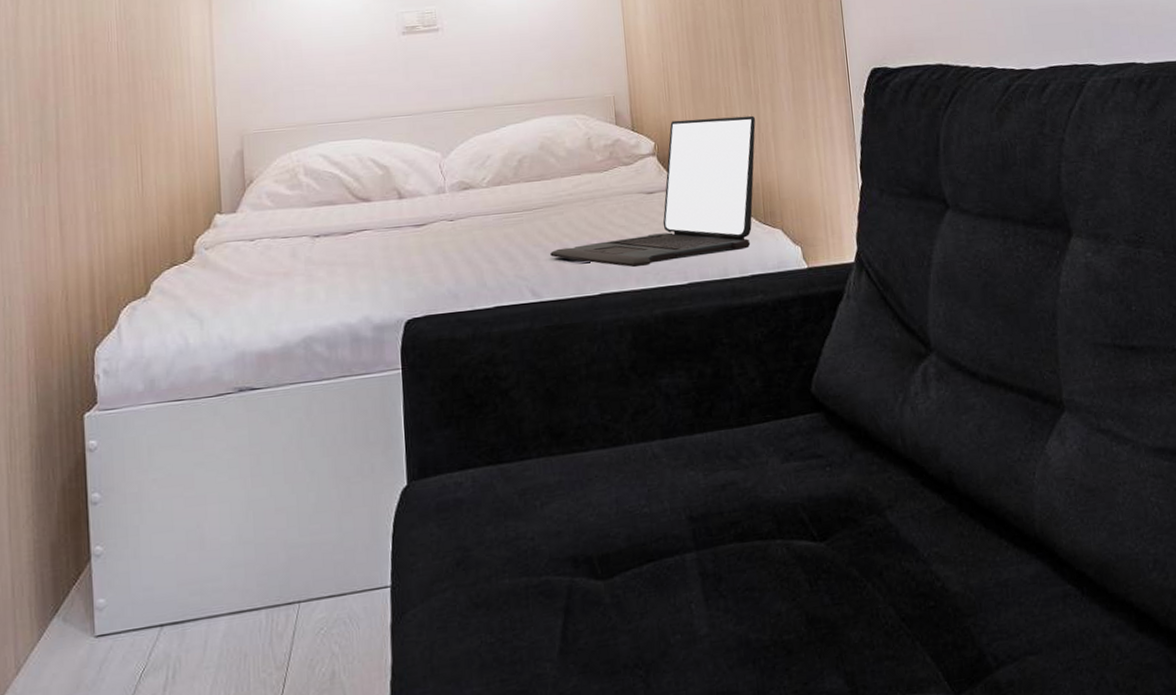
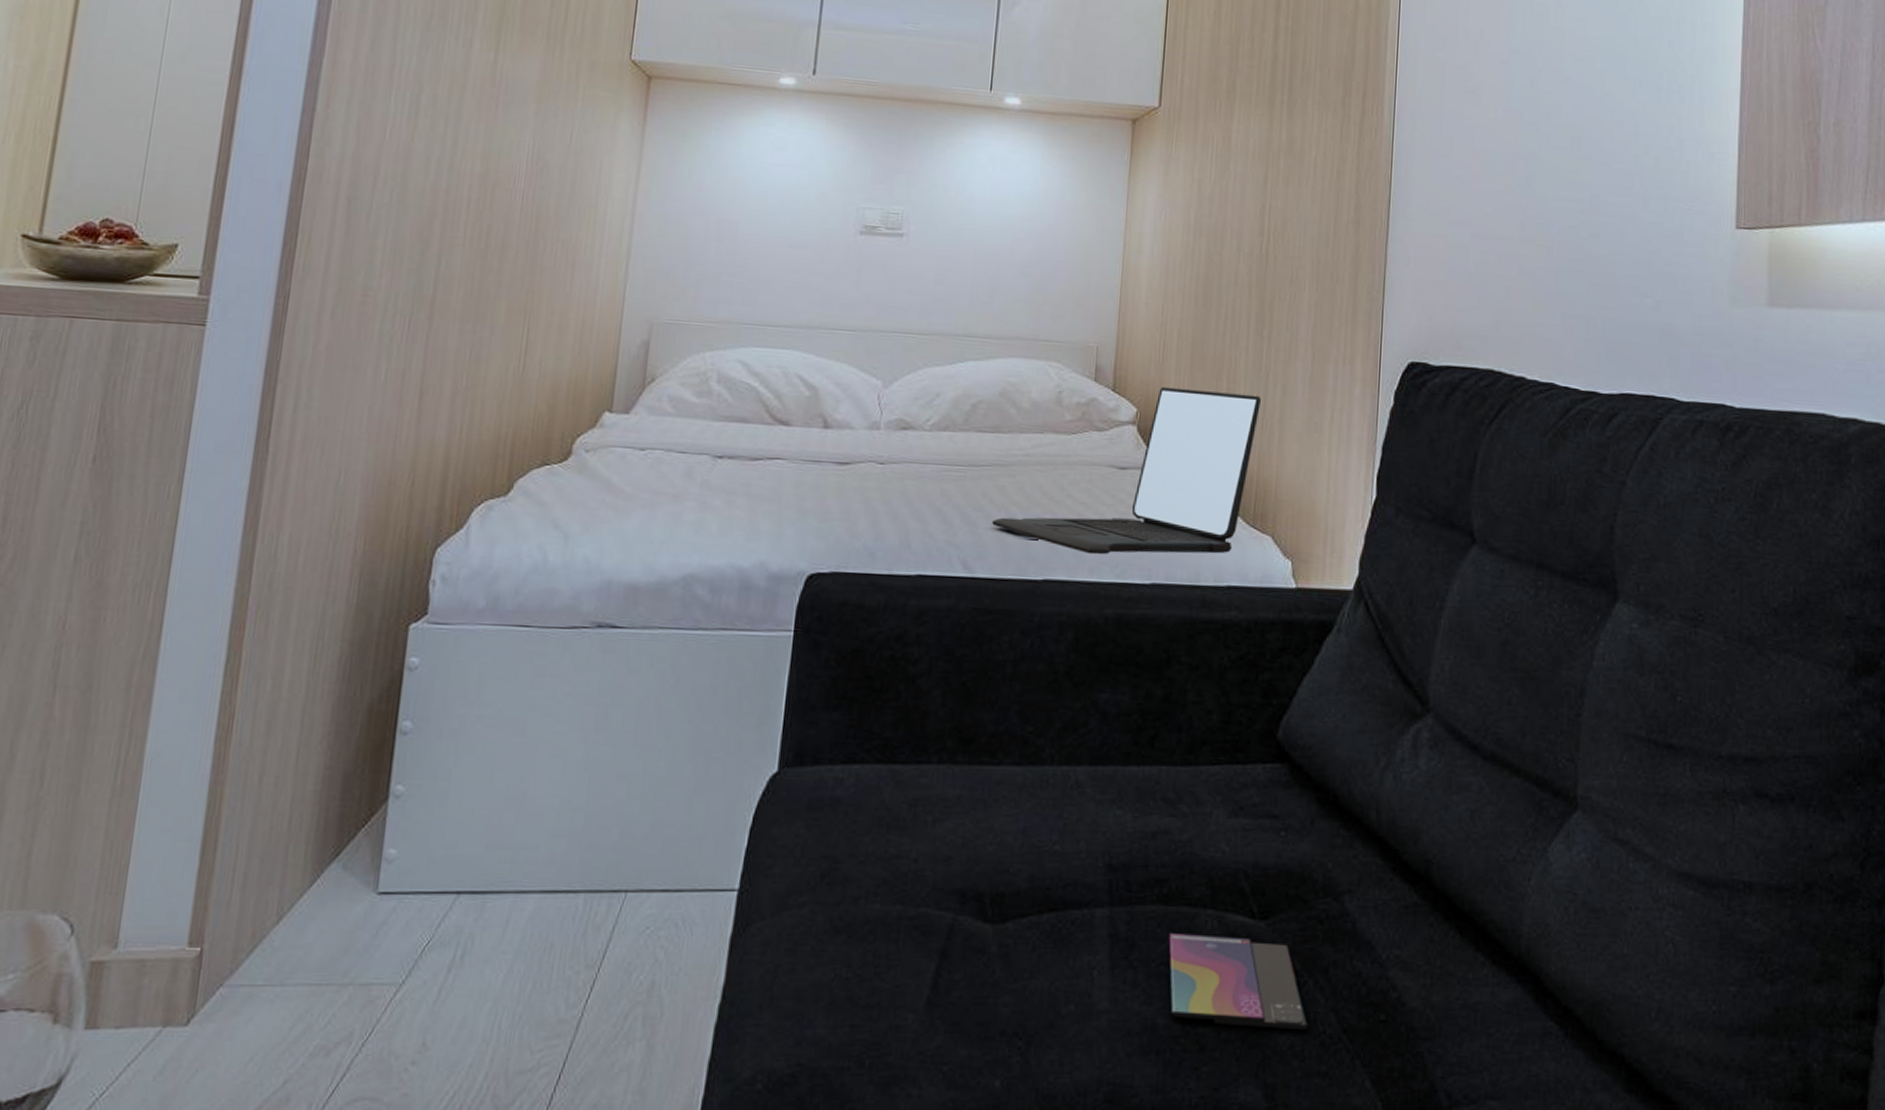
smartphone: none [748,557,873,632] -> present [1168,934,1308,1031]

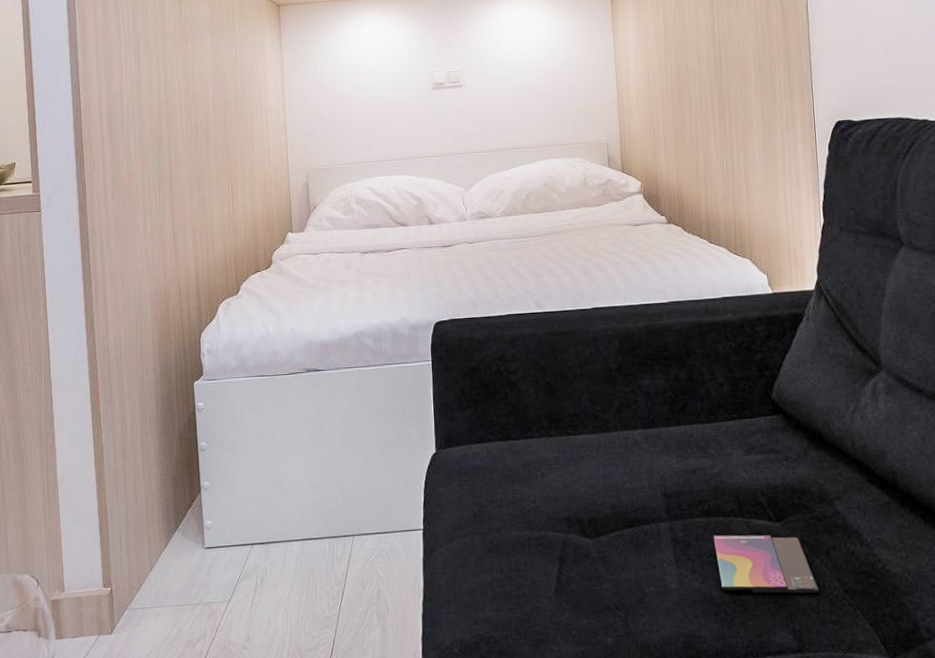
laptop: present [992,387,1262,555] -> none [552,161,730,287]

